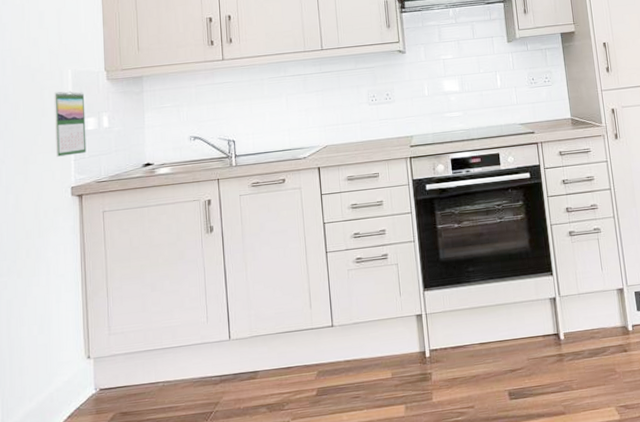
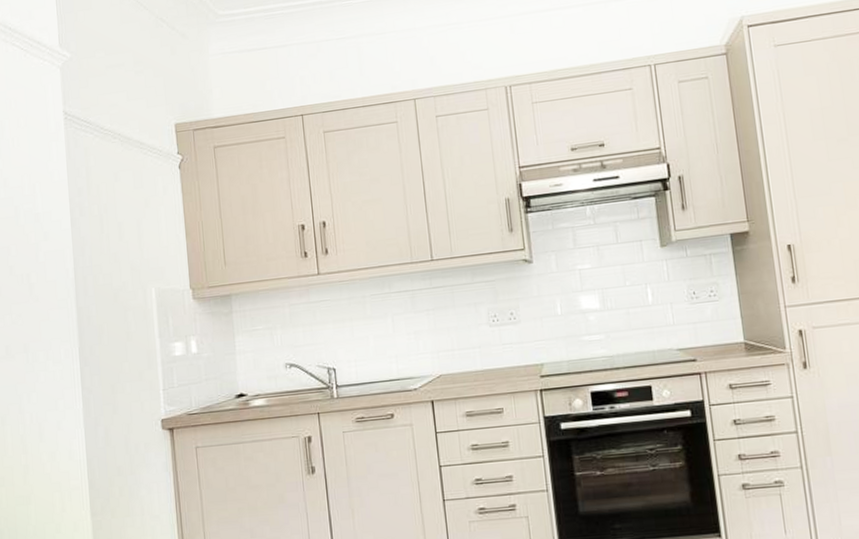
calendar: present [53,91,87,157] -> none [138,312,176,386]

